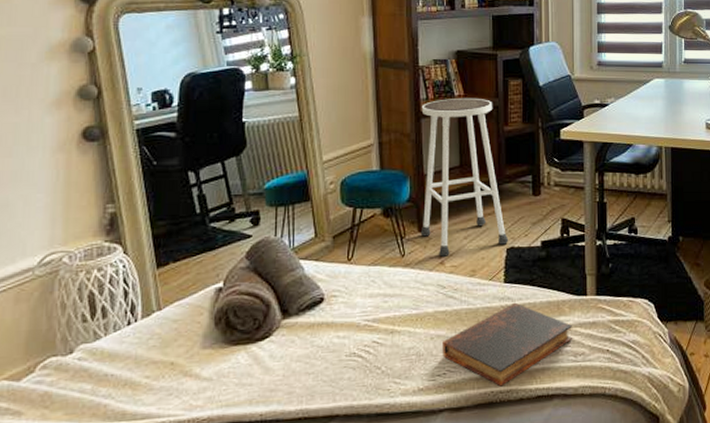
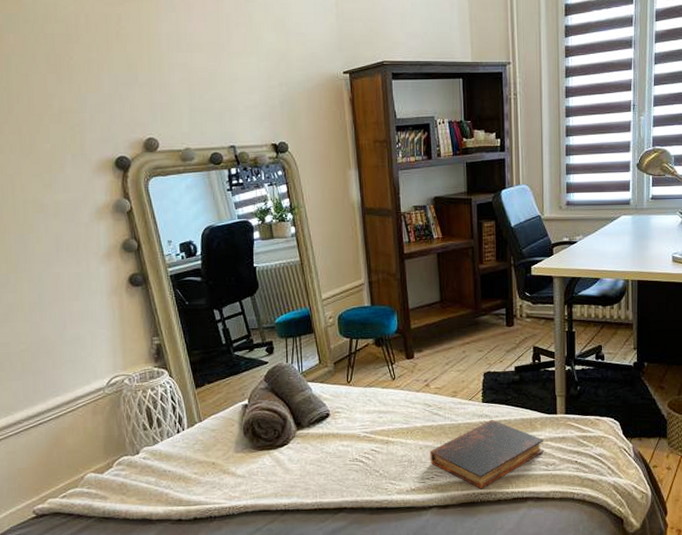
stool: present [420,99,509,257] -> none [404,240,486,380]

